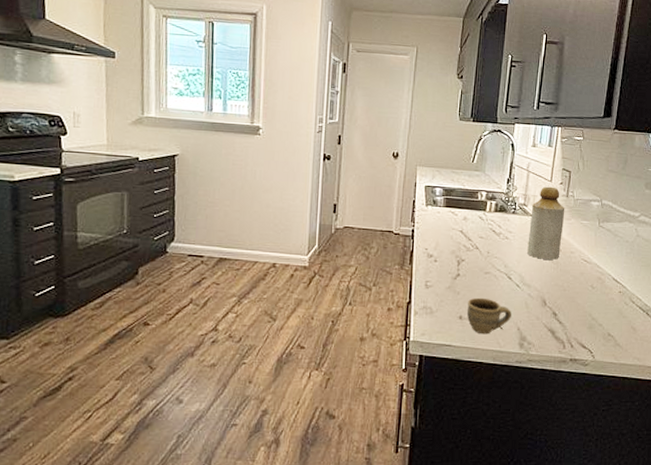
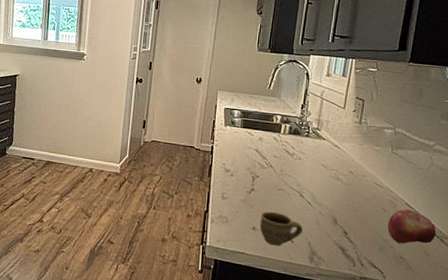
bottle: present [527,186,565,260] -> none [319,113,358,182]
fruit: none [596,284,643,320] -> present [388,209,437,244]

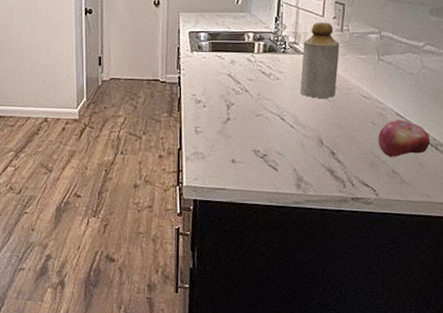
cup: present [259,211,304,246] -> none [239,140,287,177]
bottle: none [319,113,358,182] -> present [300,22,340,98]

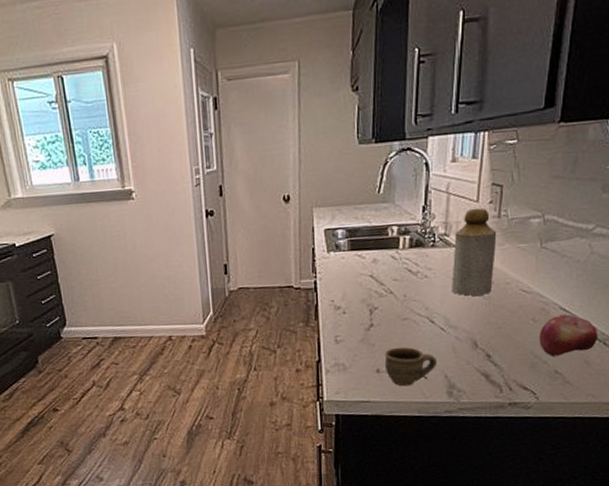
cup: none [239,140,287,177] -> present [384,347,438,387]

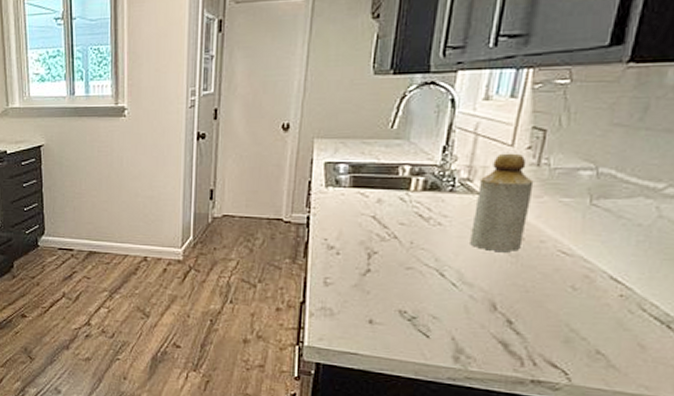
cup: present [384,347,438,387] -> none [379,298,445,344]
fruit: present [539,314,598,356] -> none [578,285,661,334]

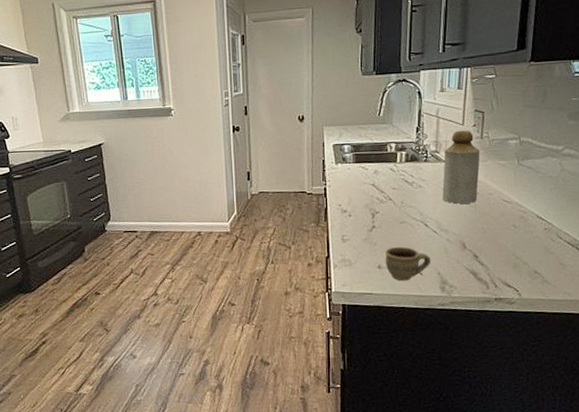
cup: none [379,298,445,344] -> present [385,246,432,281]

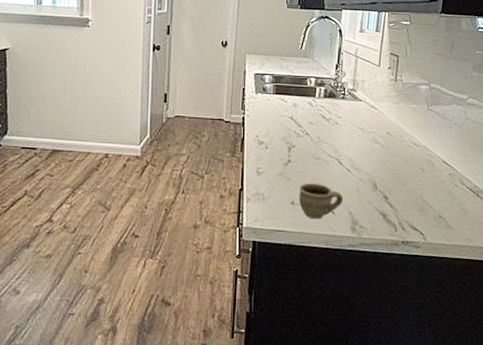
bottle: present [442,130,480,204] -> none [357,71,394,144]

